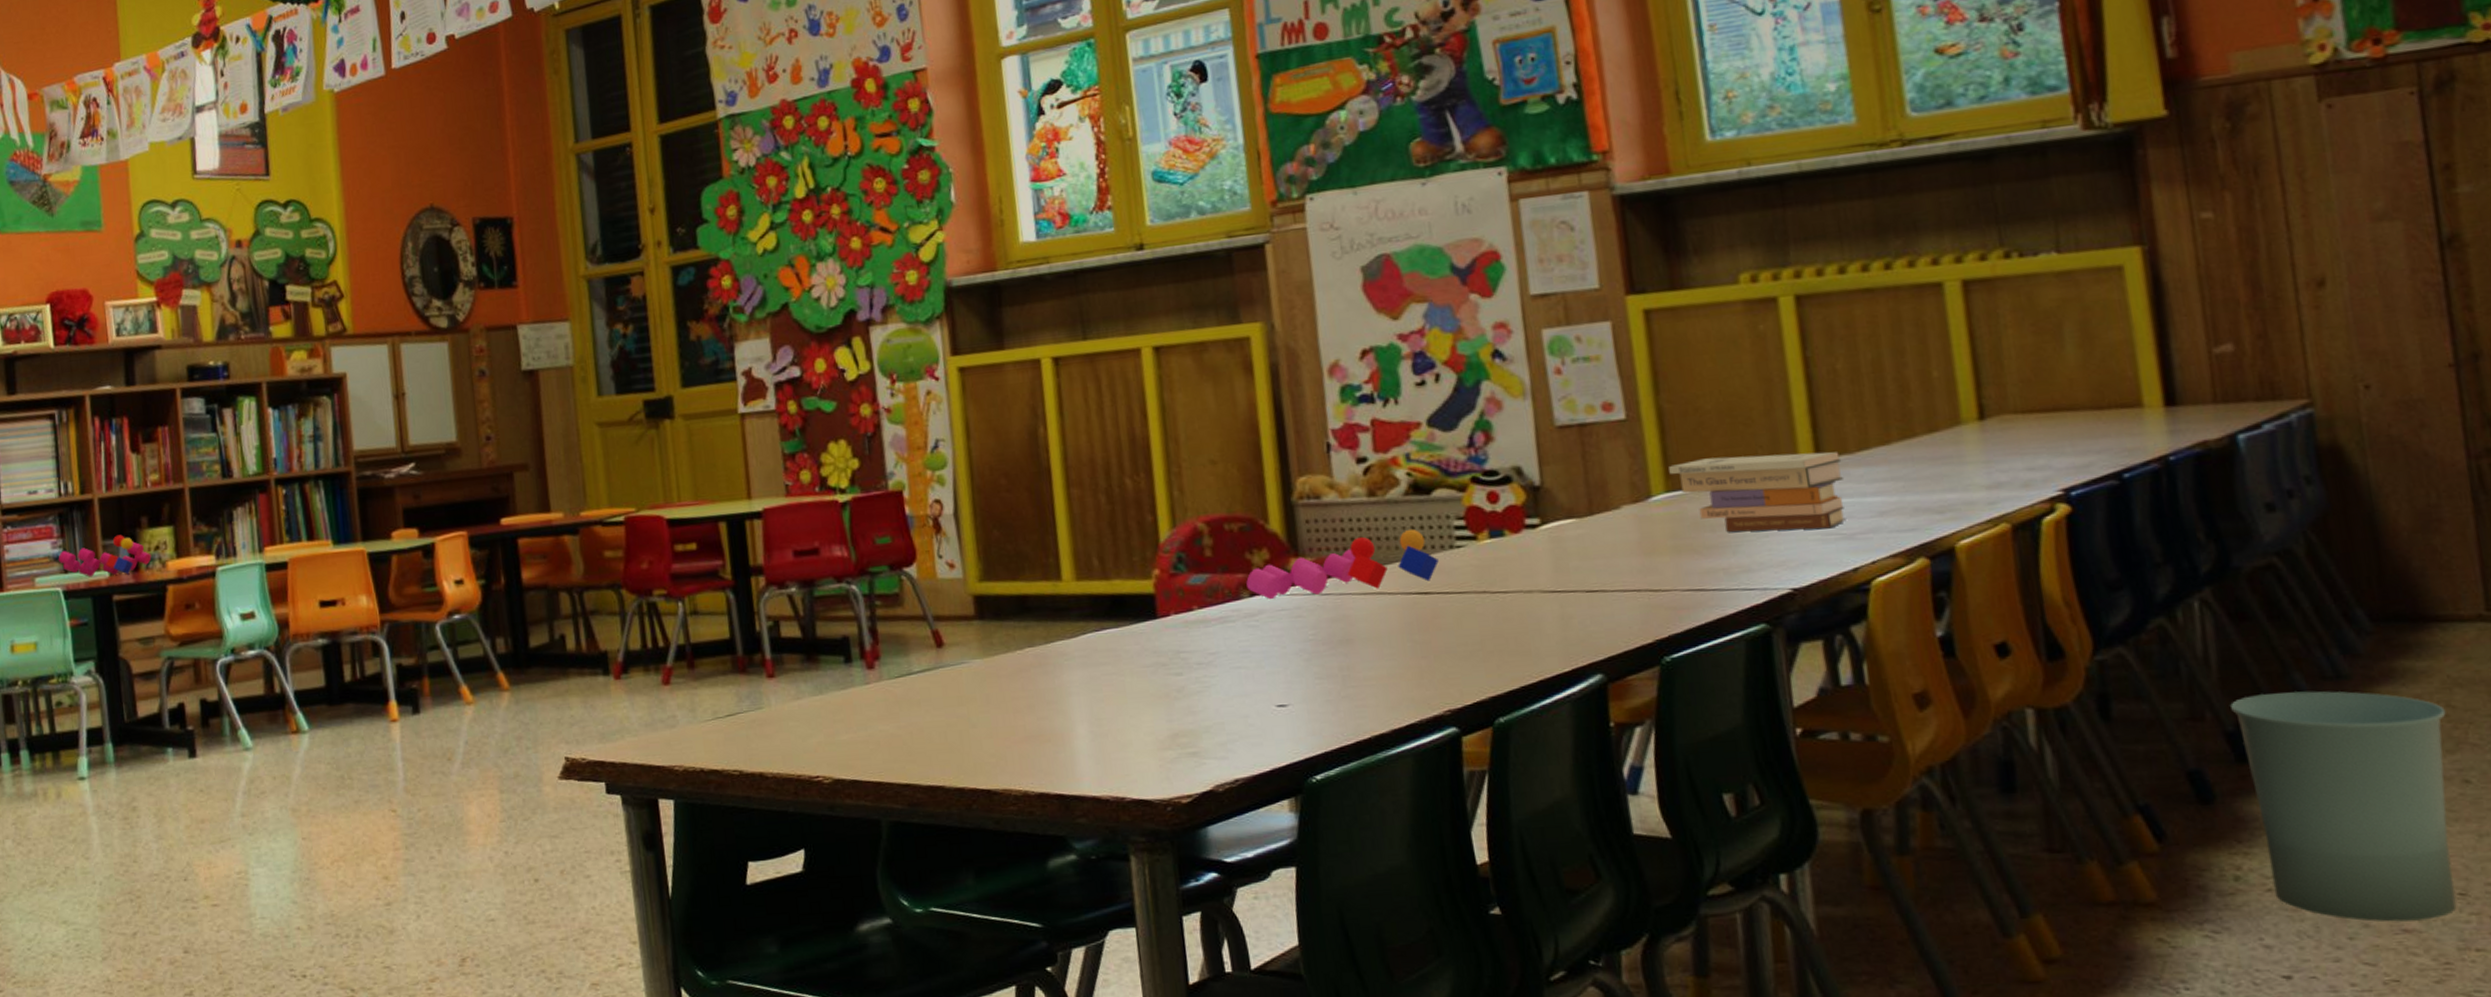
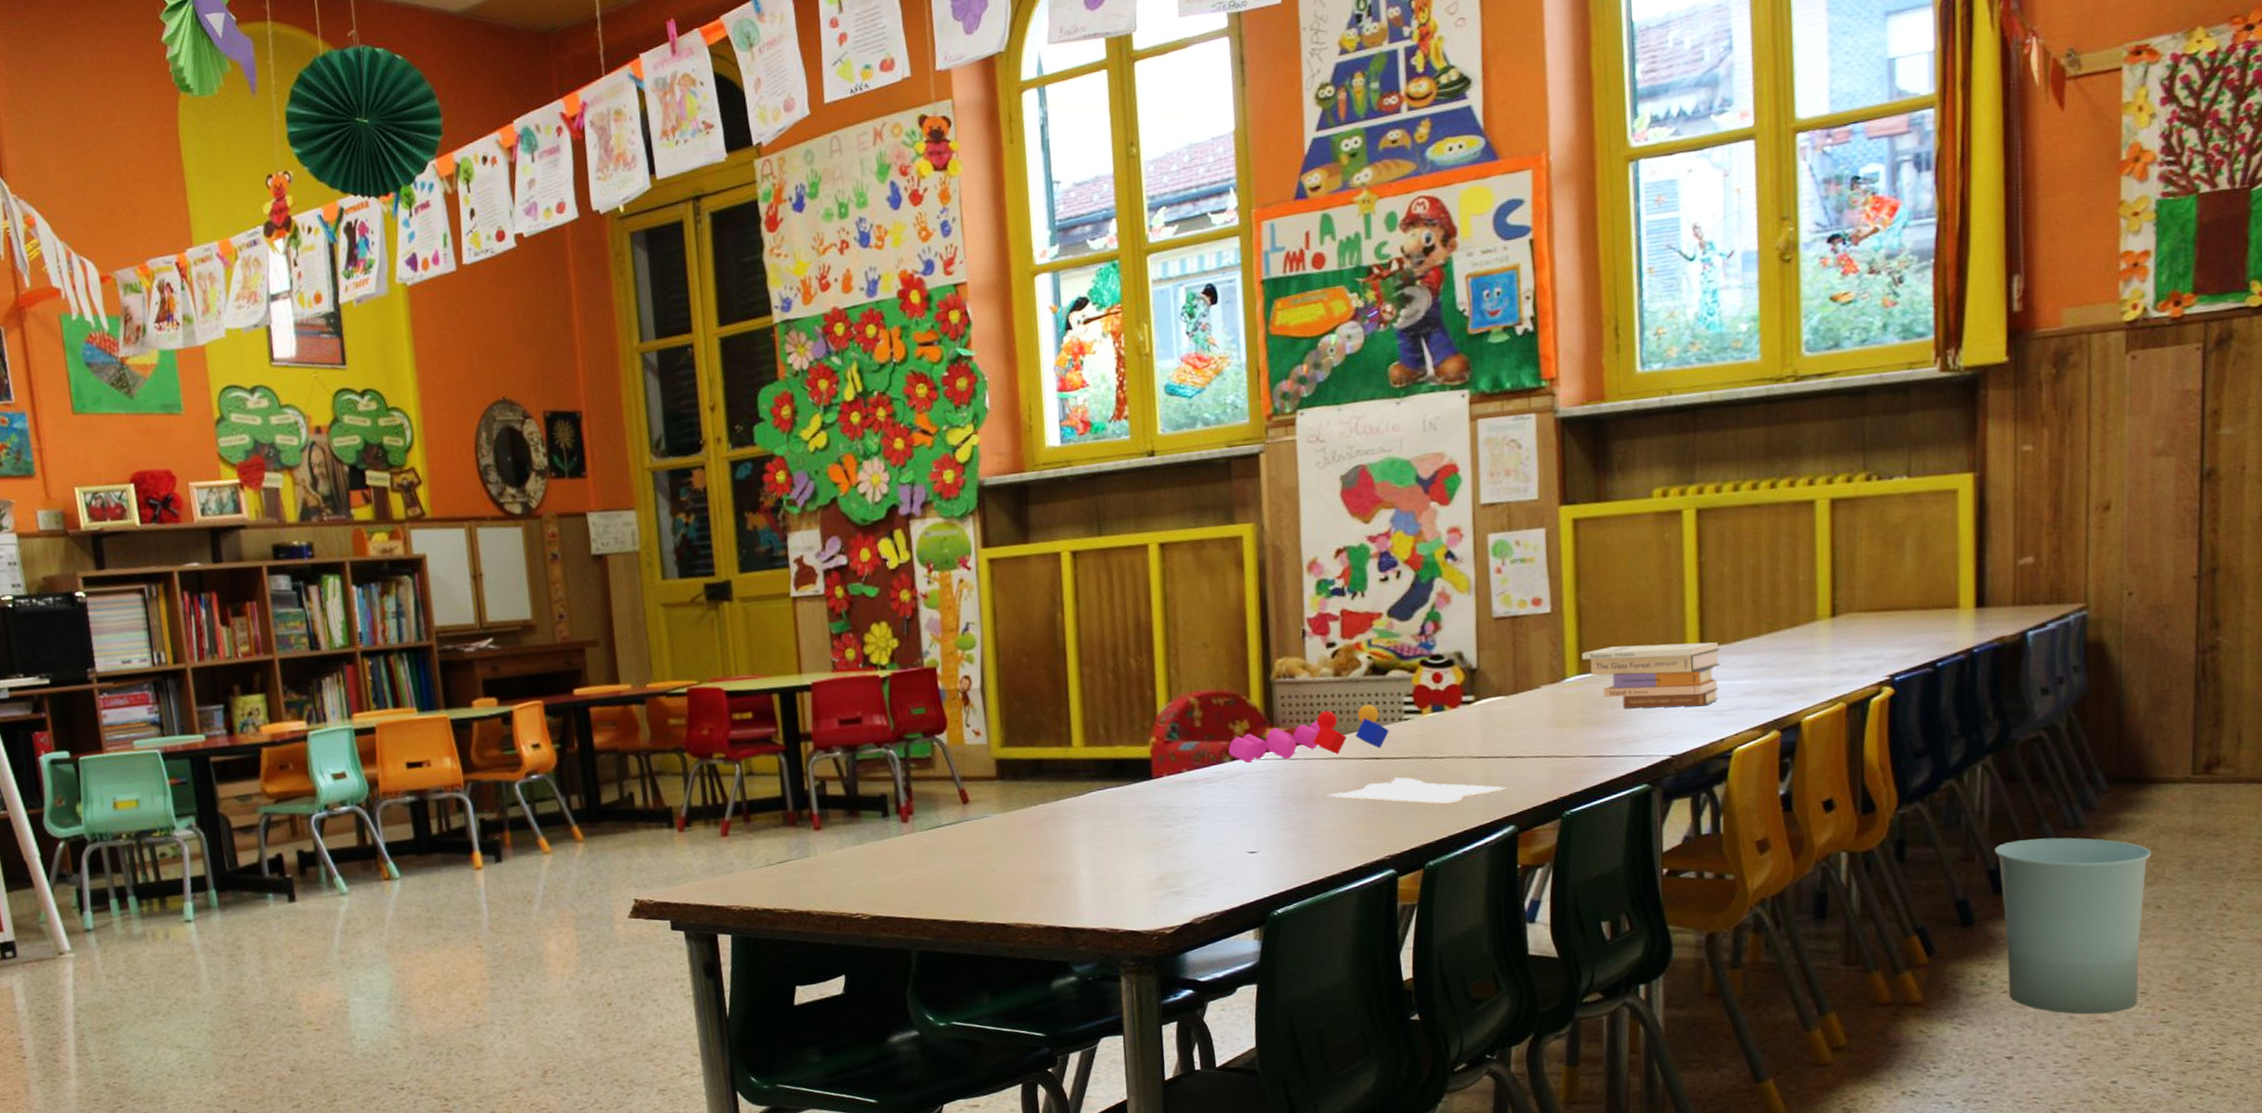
toy blocks: present [58,534,152,577] -> none [155,701,246,741]
paper sheet: none [1368,616,1588,647] -> present [1327,777,1506,803]

